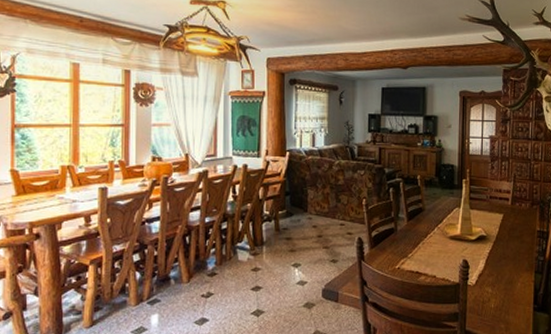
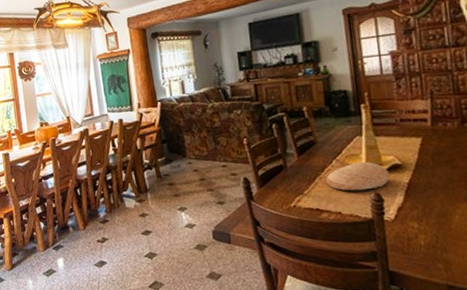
wooden bowl: none [428,231,477,257] -> present [326,161,391,191]

